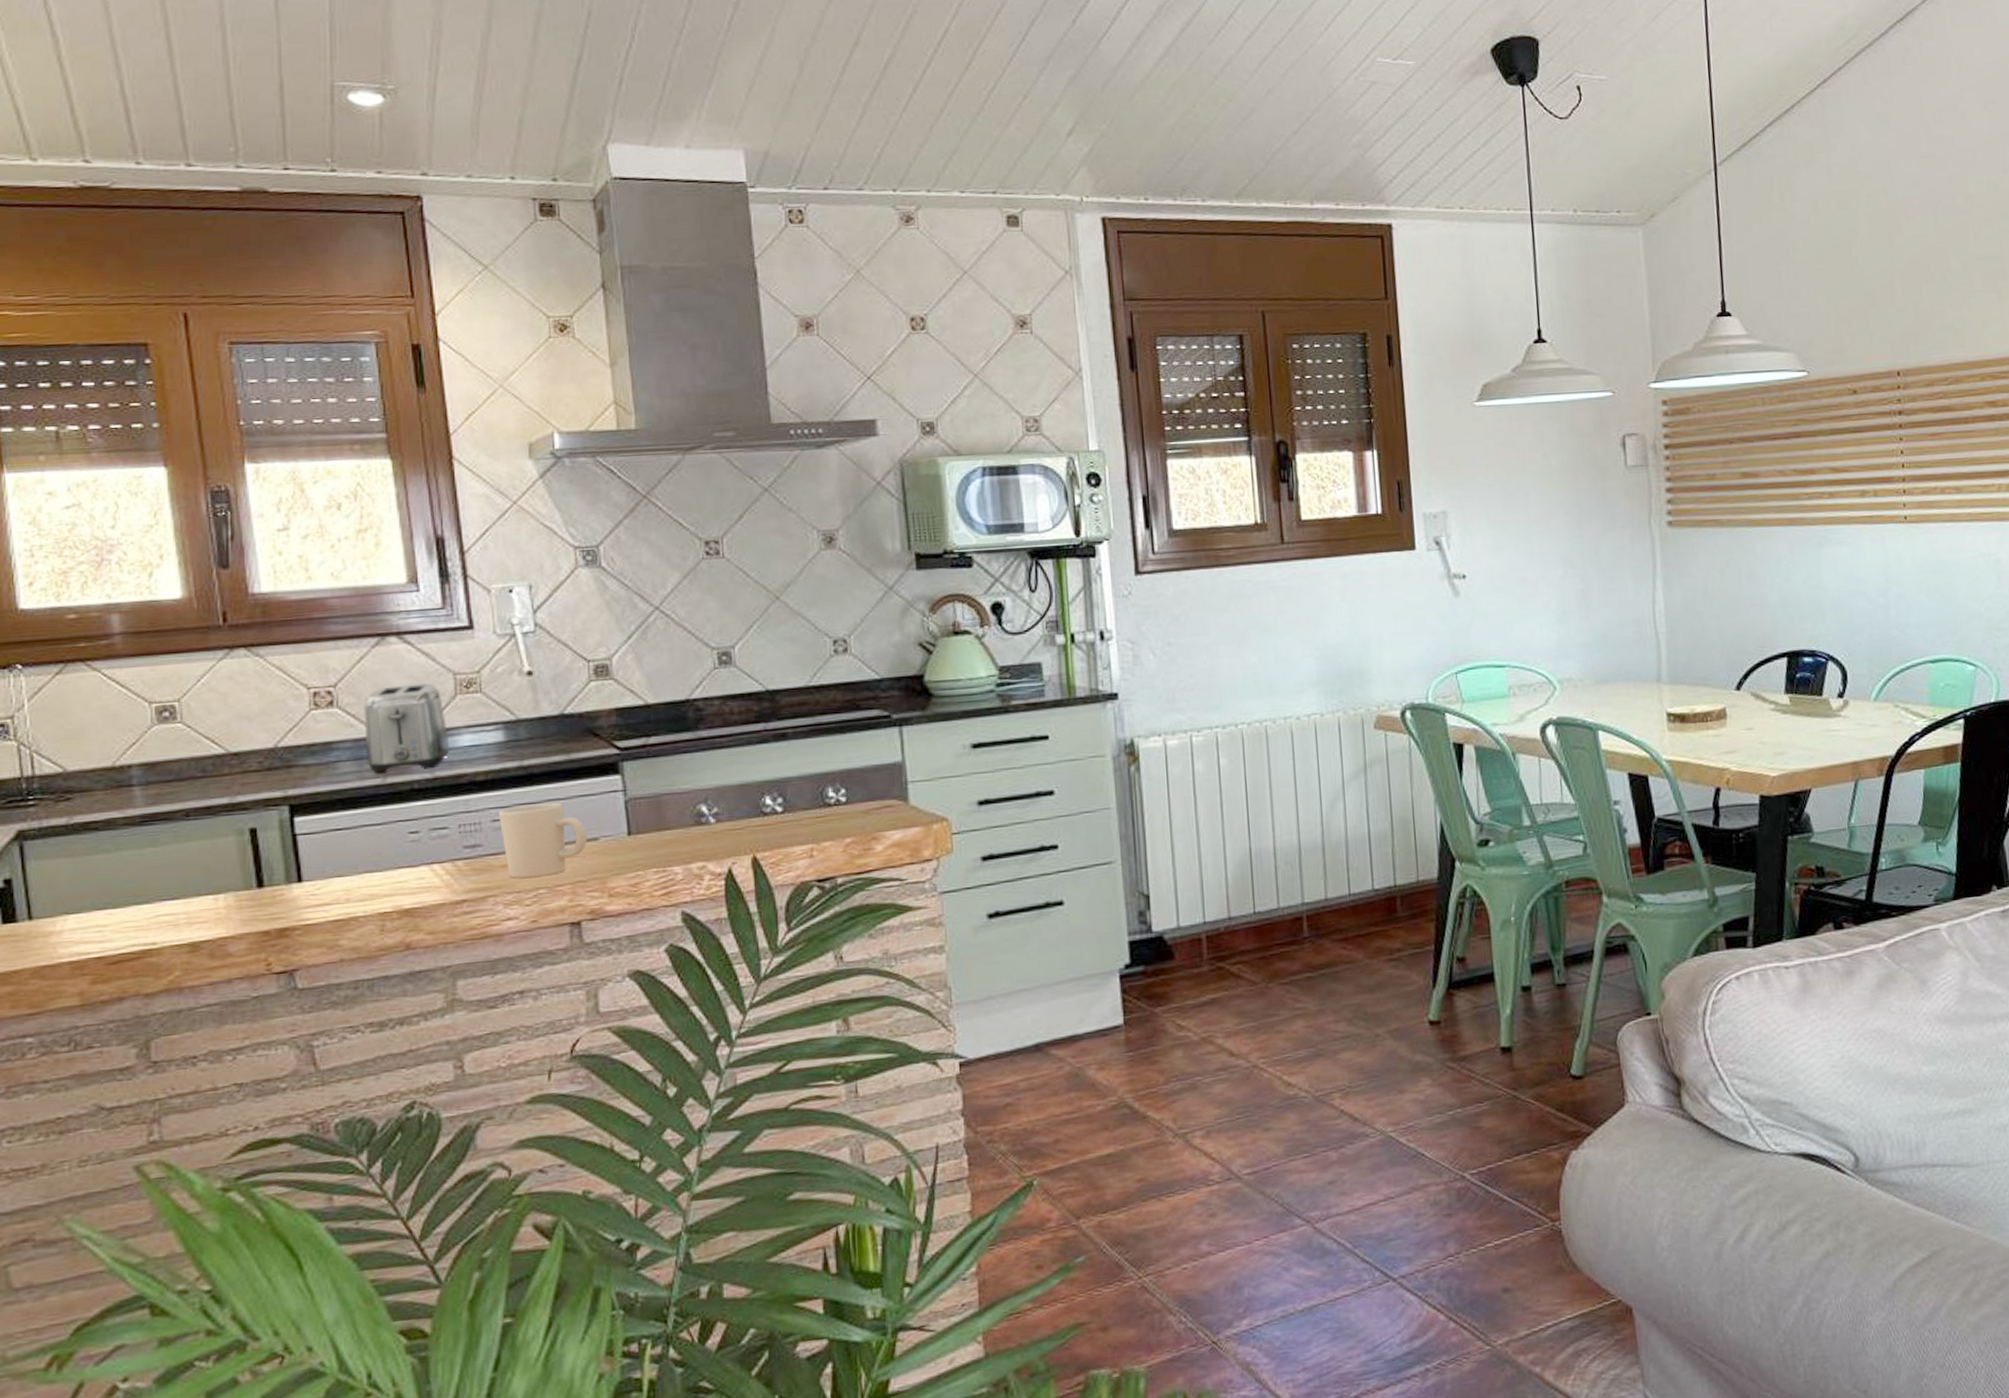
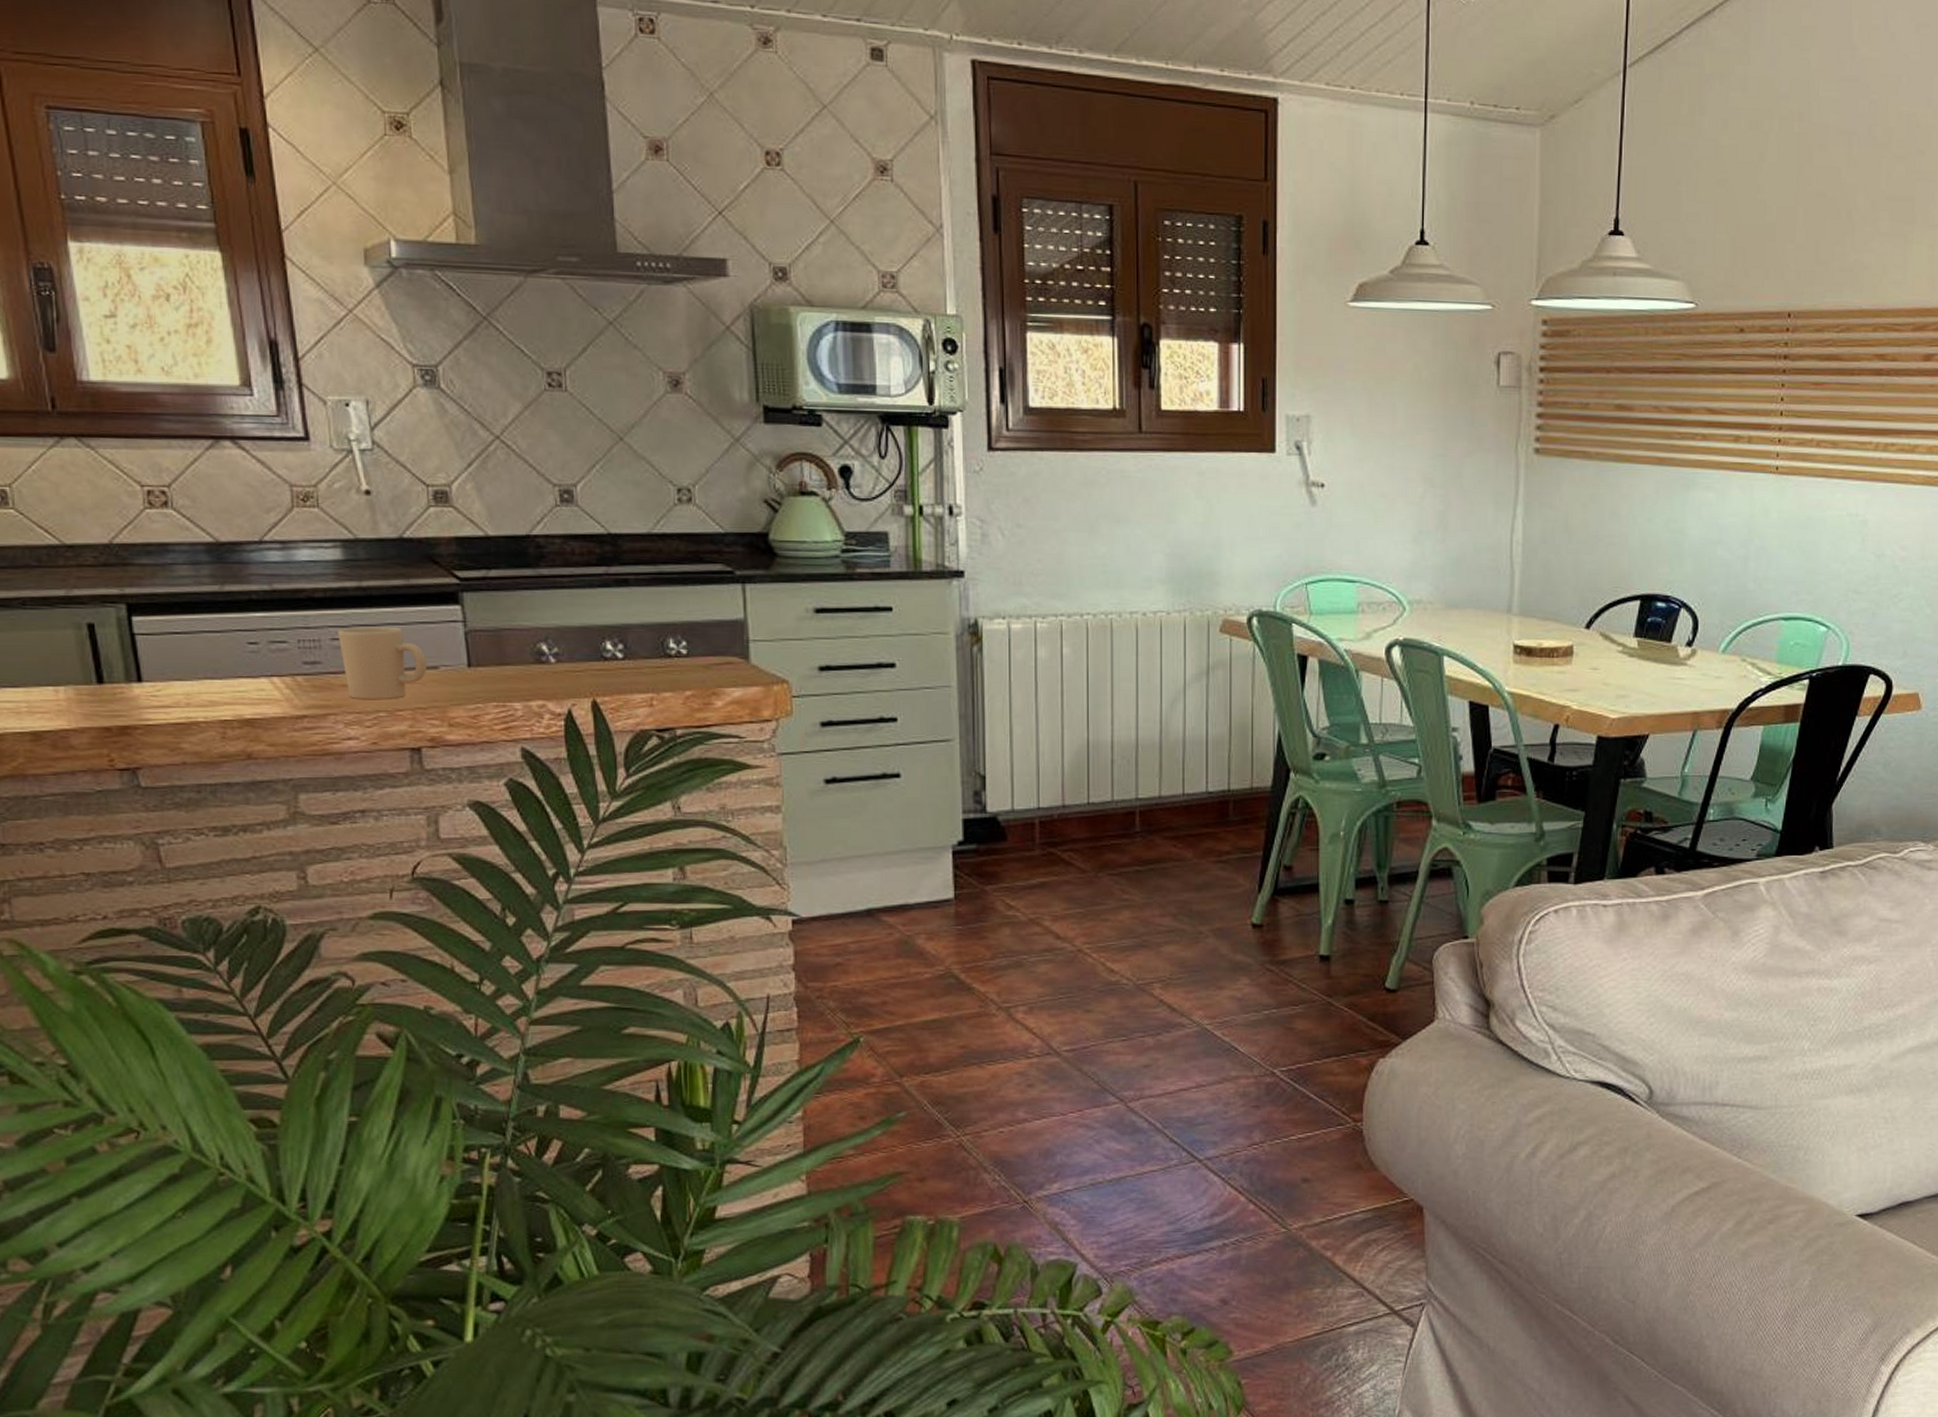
toaster: present [364,683,450,773] -> none [199,491,288,580]

